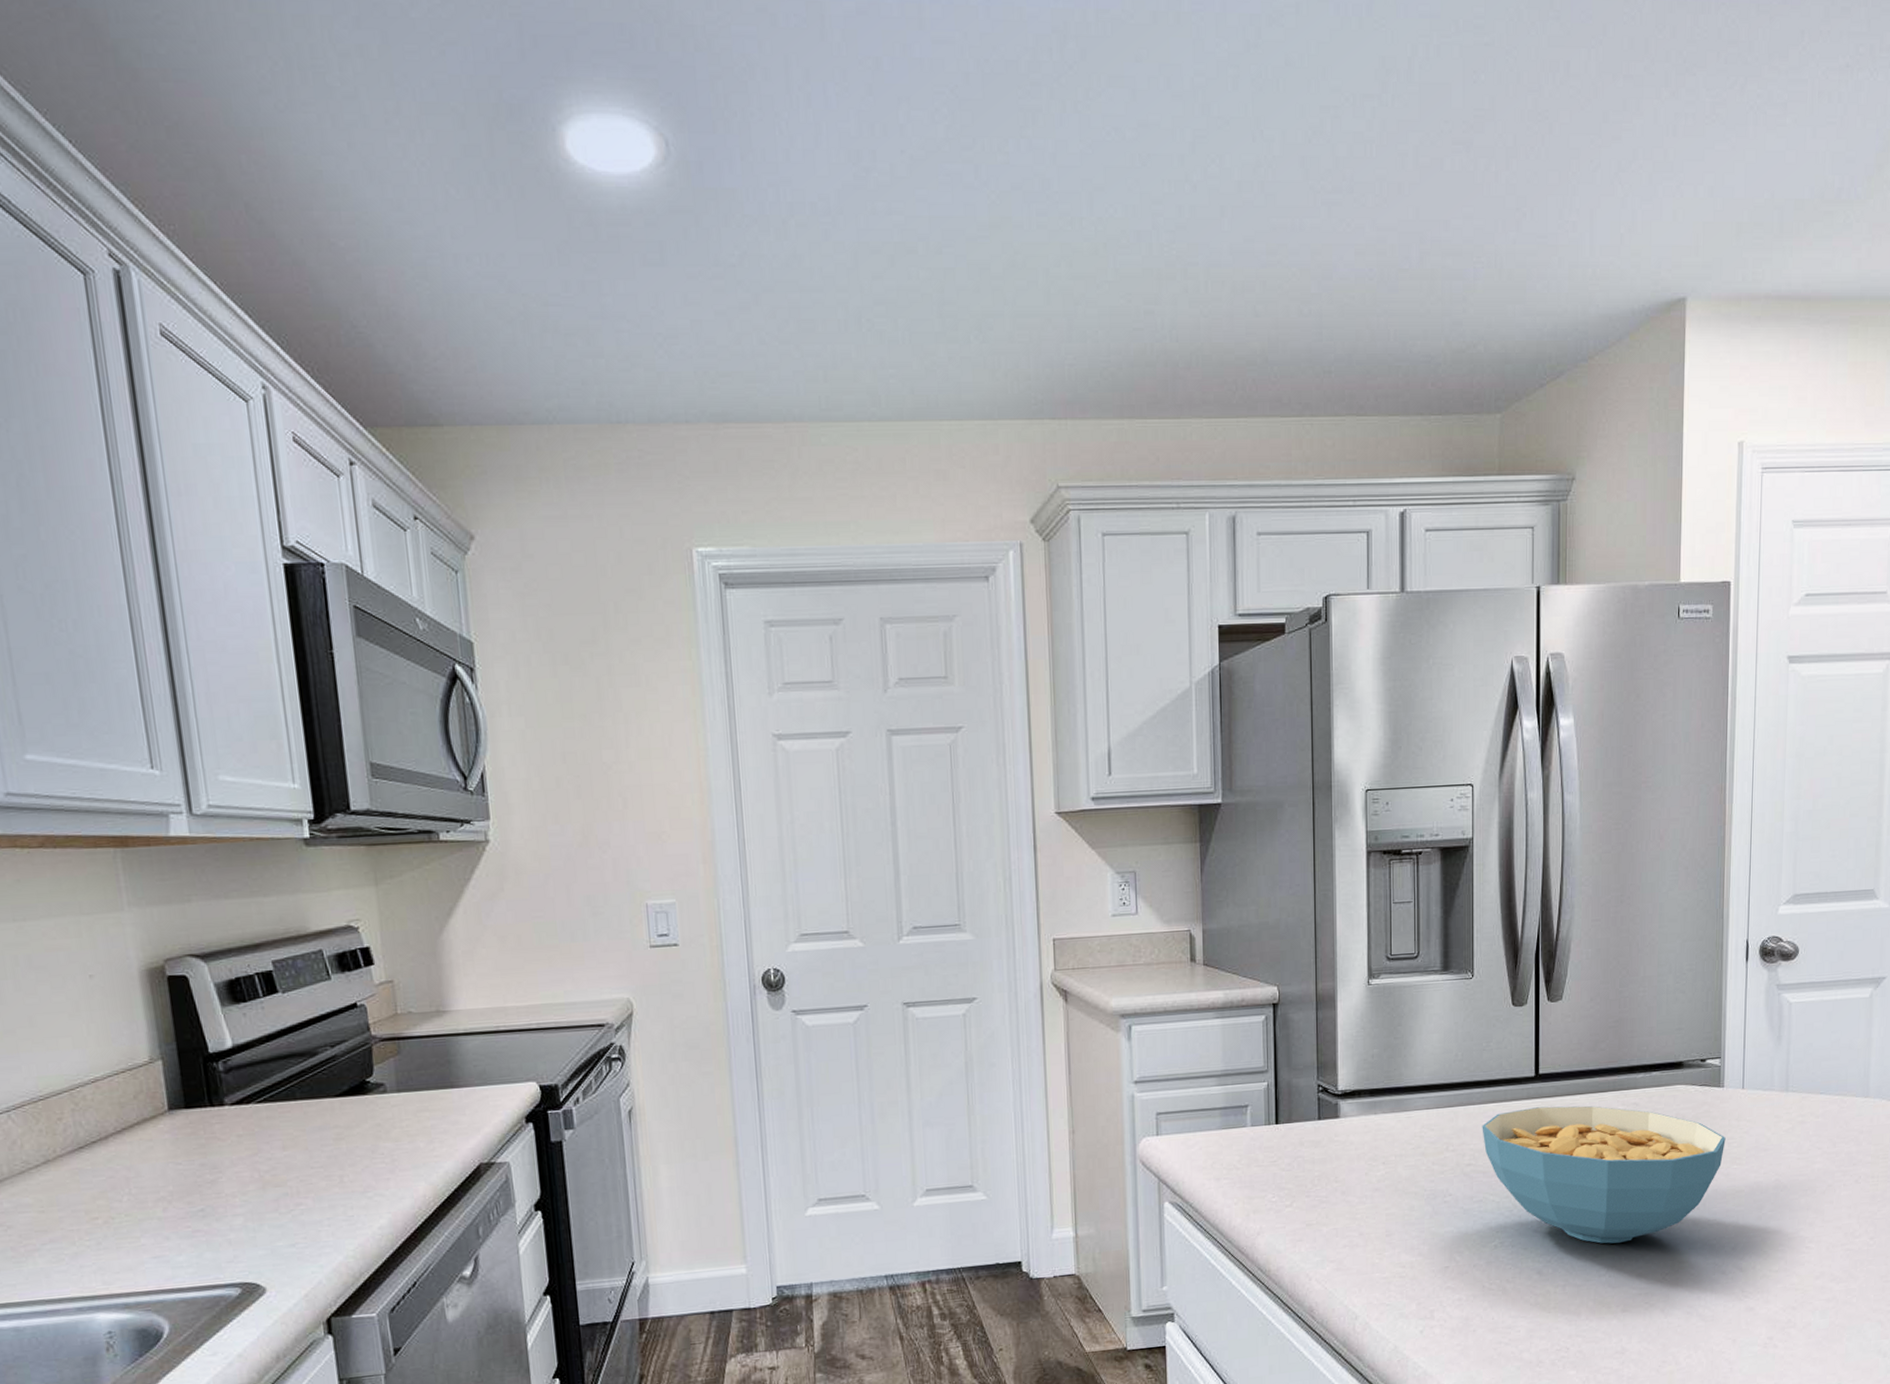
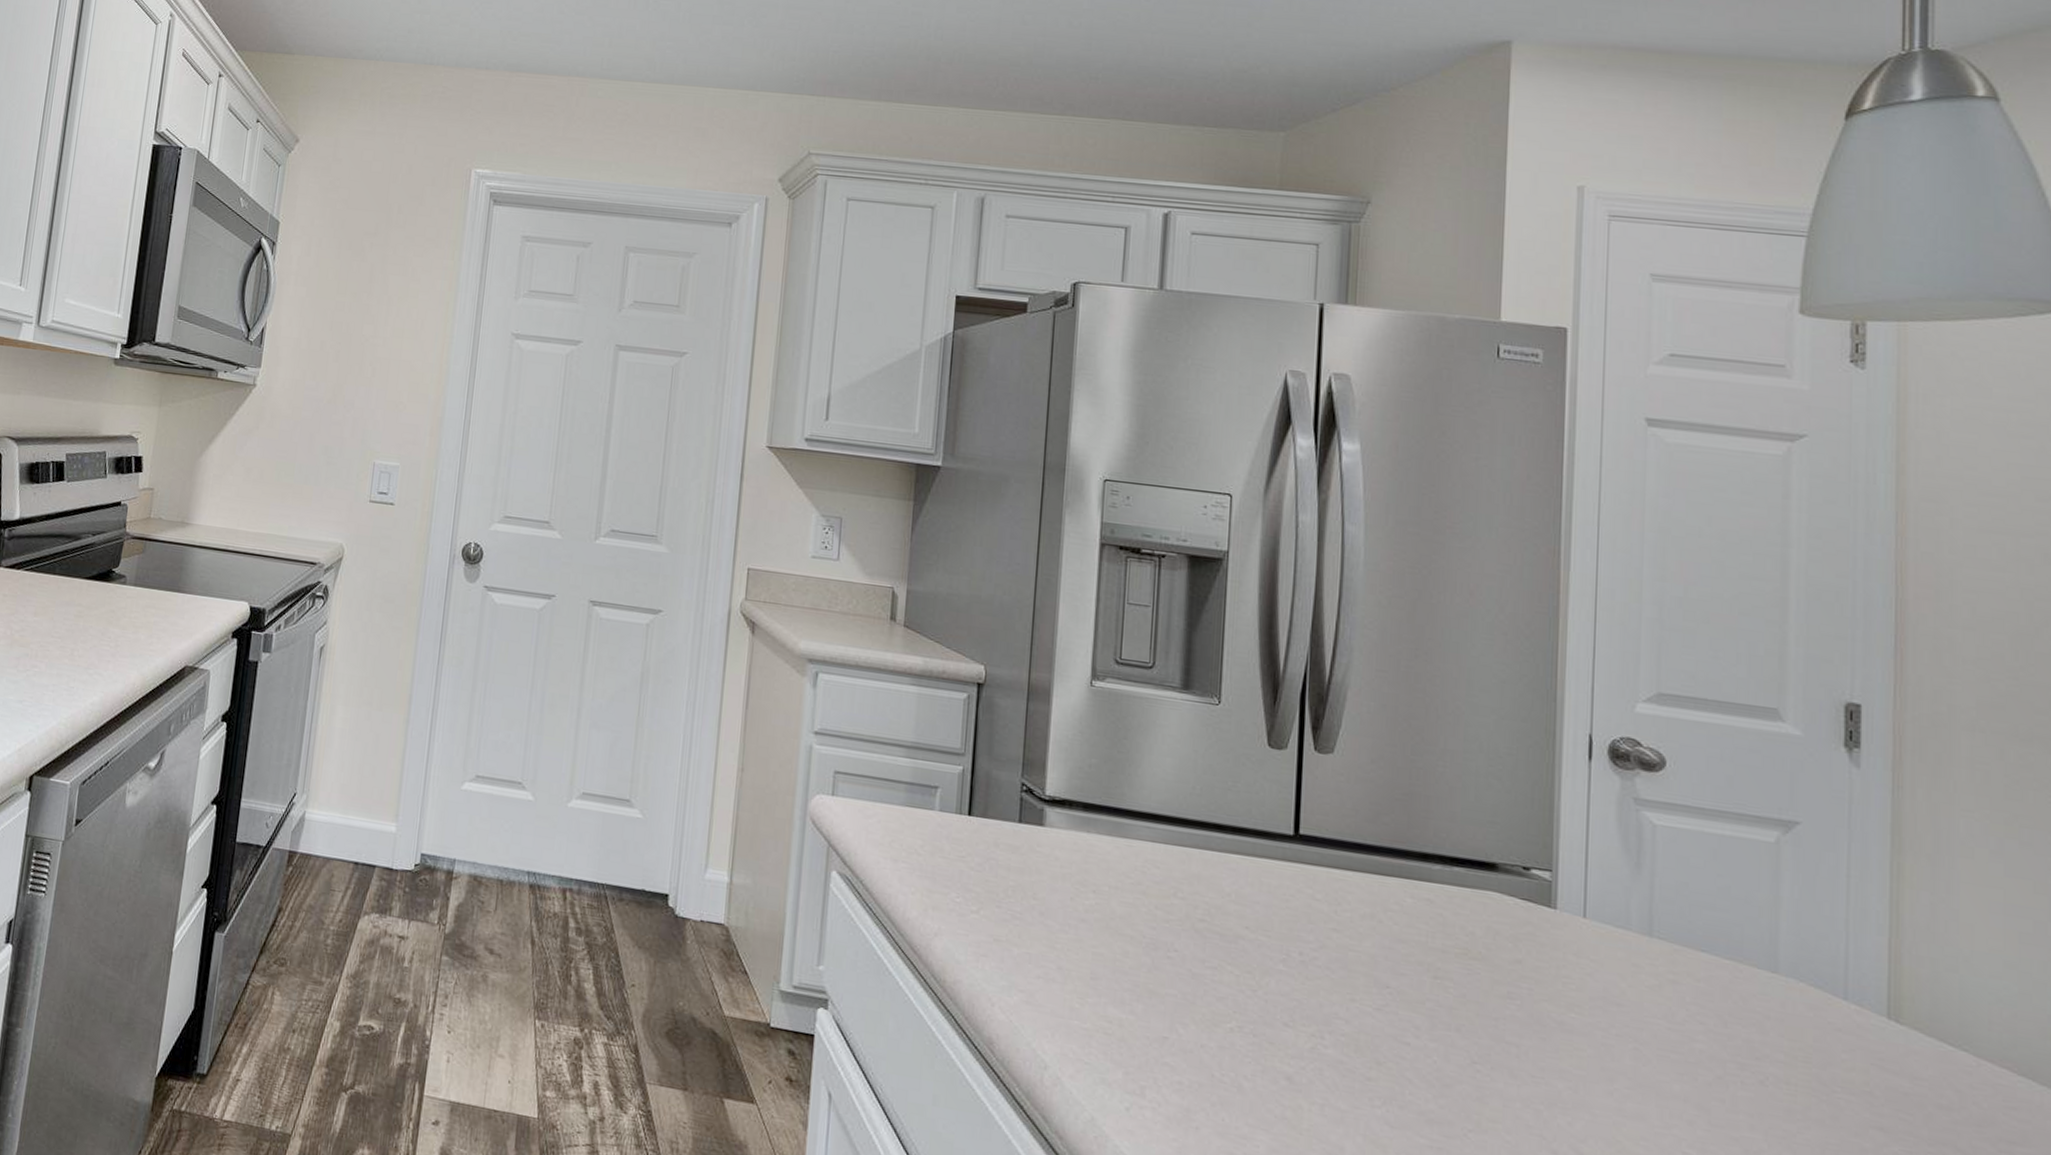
cereal bowl: present [1482,1105,1726,1244] -> none [1221,868,1559,1073]

